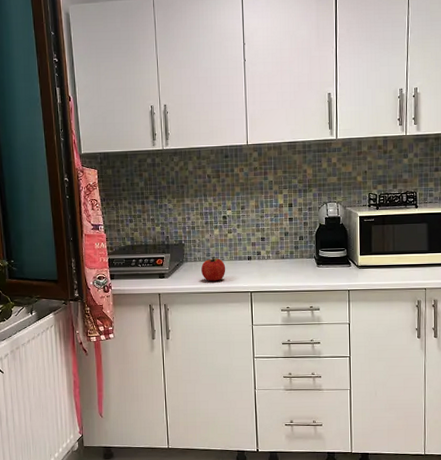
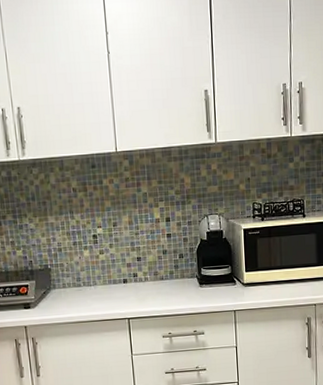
apple: present [201,256,226,282] -> none [71,281,100,310]

